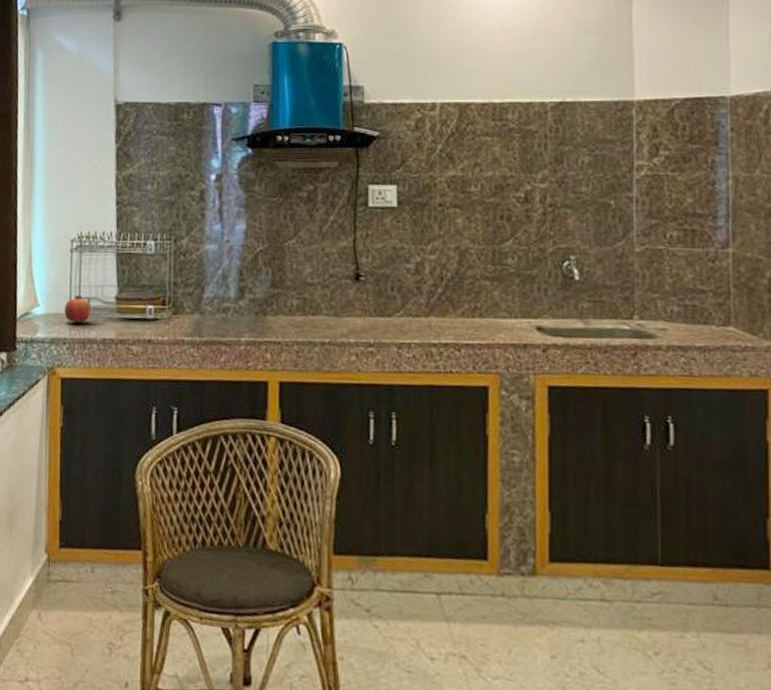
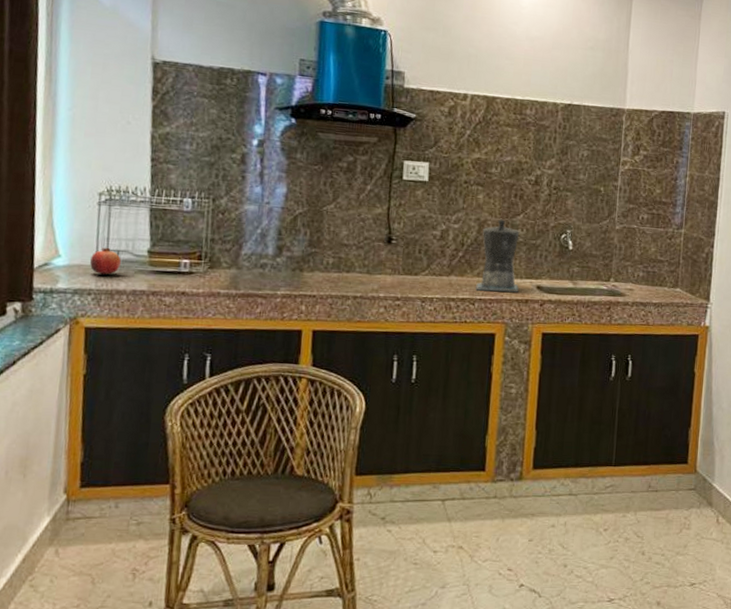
coffee maker: none [461,246,514,336] -> present [476,219,520,293]

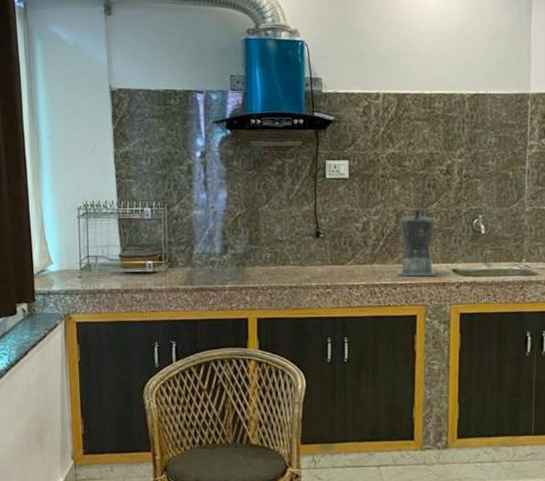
fruit: present [89,247,121,275] -> none [75,254,99,278]

